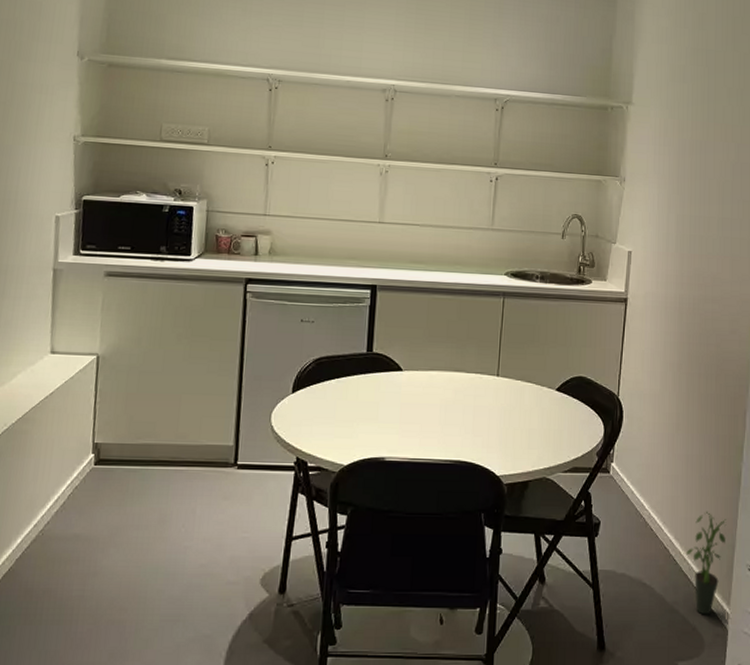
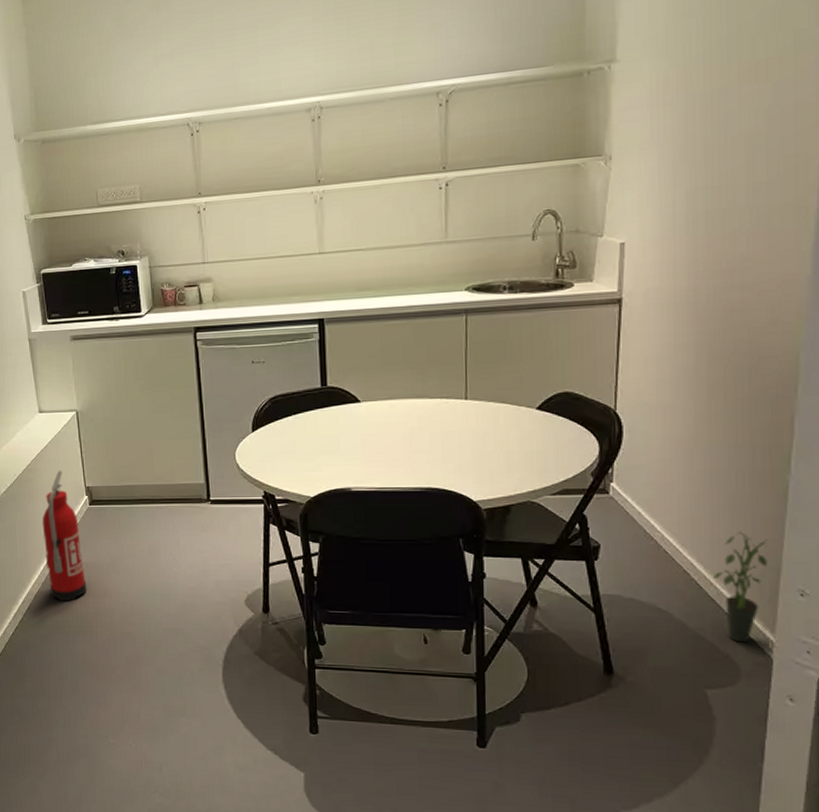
fire extinguisher: none [25,422,77,583] -> present [42,470,87,602]

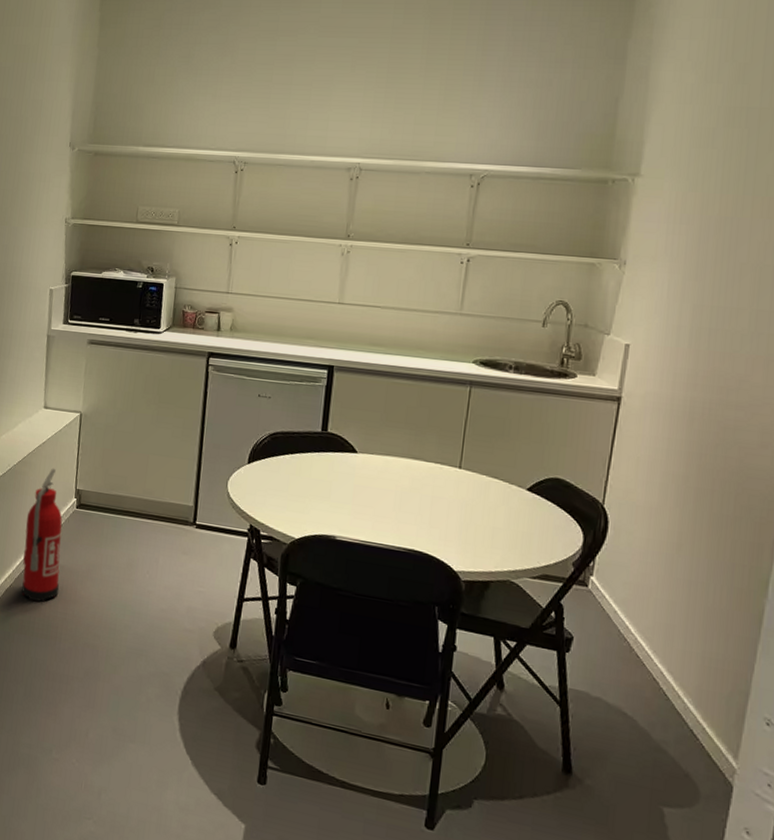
potted plant: present [713,531,768,643] -> none [682,647,740,764]

